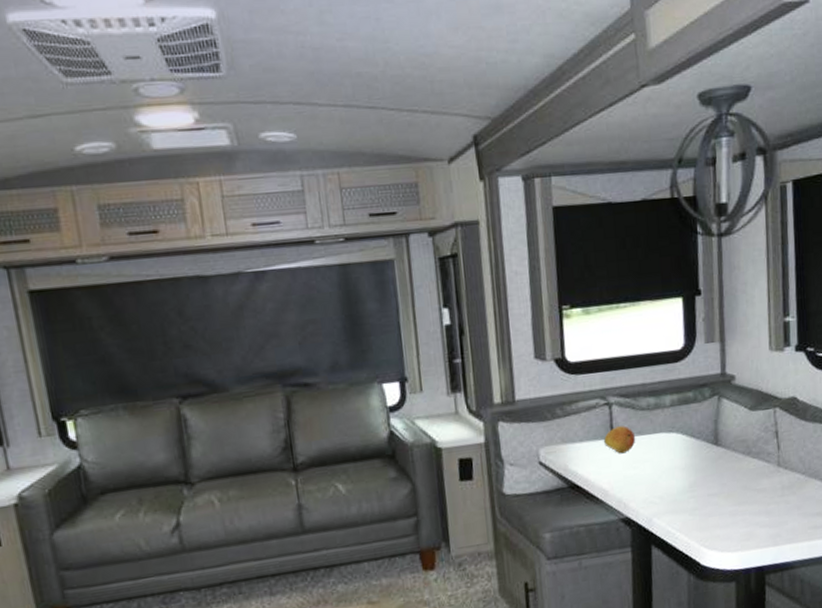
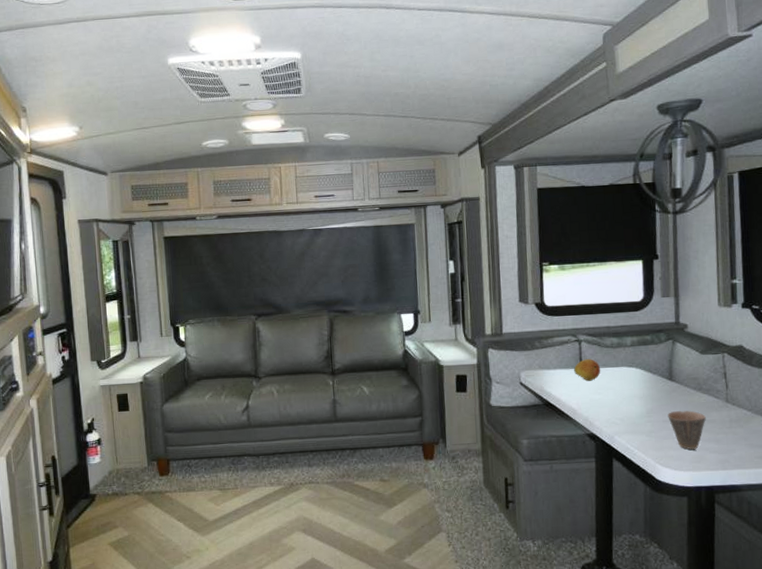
cup: none [713,479,756,527] -> present [668,410,706,450]

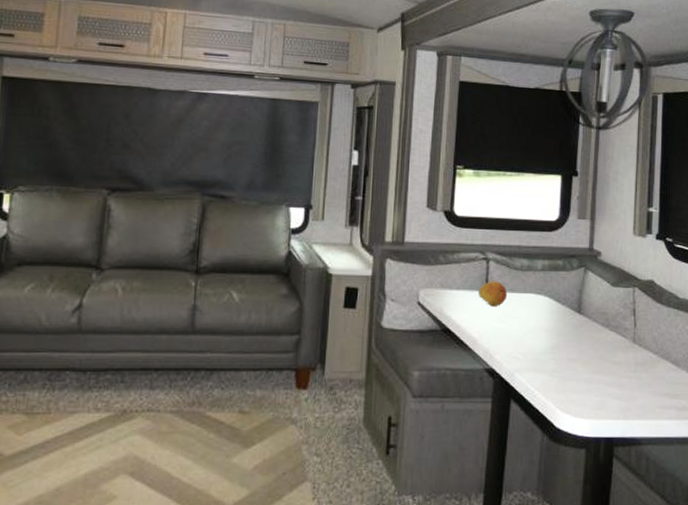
cup: present [668,410,706,450] -> none [573,348,611,394]

